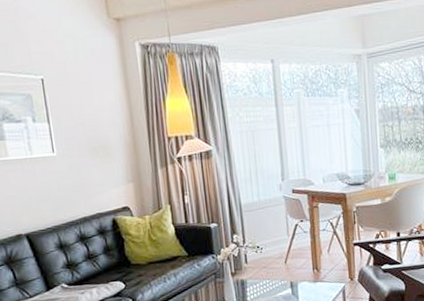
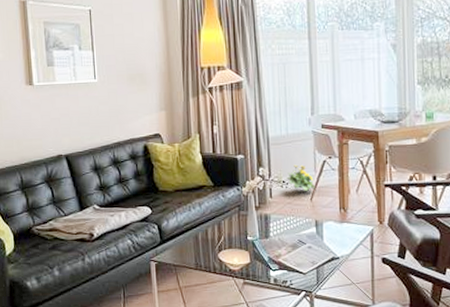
flowering plant: none [261,230,289,256] -> present [286,164,315,192]

